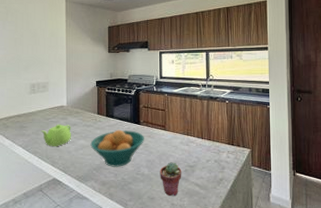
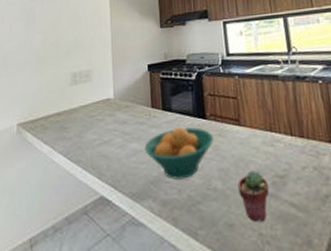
teapot: present [40,124,71,146] -> none [84,122,121,153]

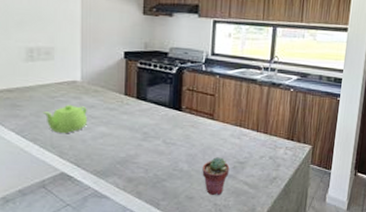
teapot: none [84,122,121,153] -> present [42,104,87,133]
fruit bowl: present [144,127,214,180] -> none [113,116,186,161]

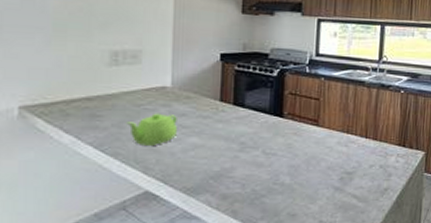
potted succulent: present [202,157,230,196] -> none [306,168,337,212]

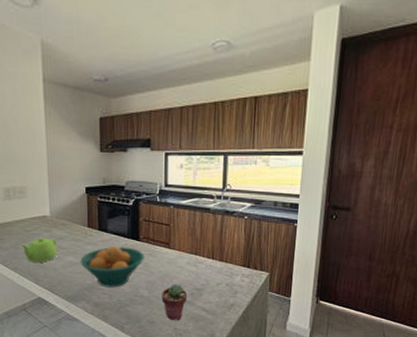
fruit bowl: none [206,123,288,175] -> present [80,246,144,288]
potted succulent: none [306,168,337,212] -> present [161,284,188,321]

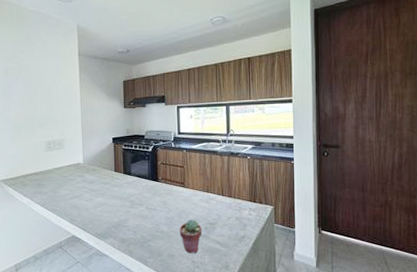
teapot: present [20,237,57,262] -> none [58,181,89,204]
fruit bowl: present [80,246,144,288] -> none [108,187,163,224]

